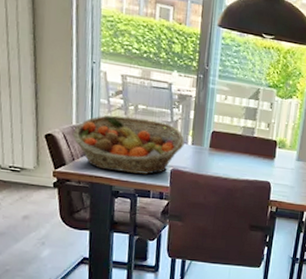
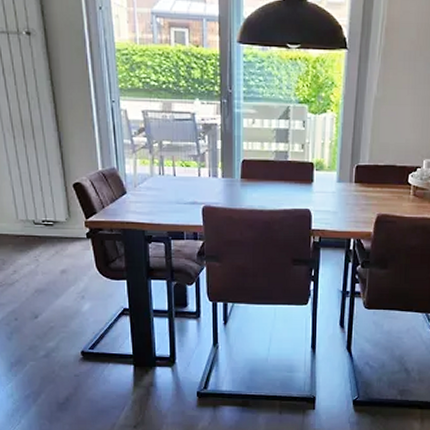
fruit basket: present [72,115,185,175] -> none [99,155,214,215]

